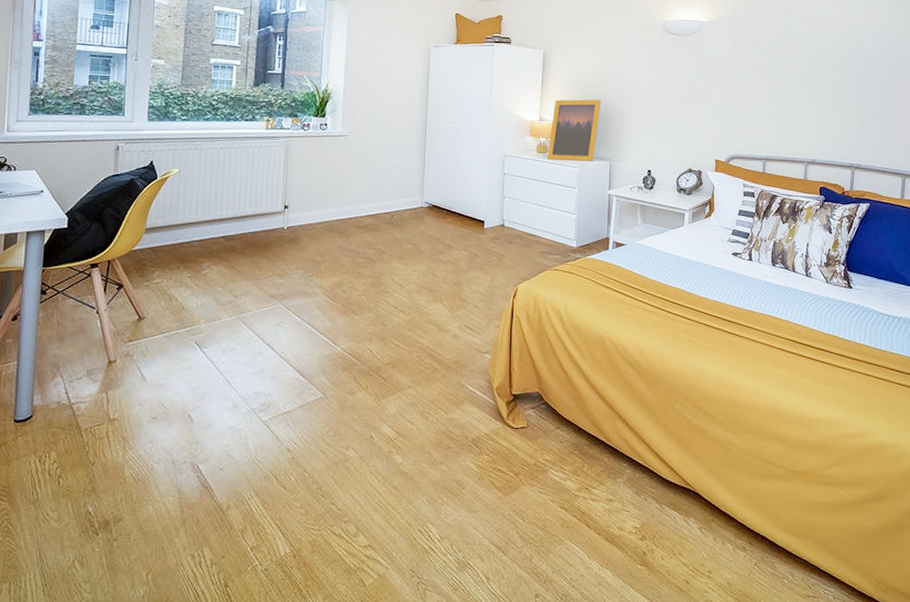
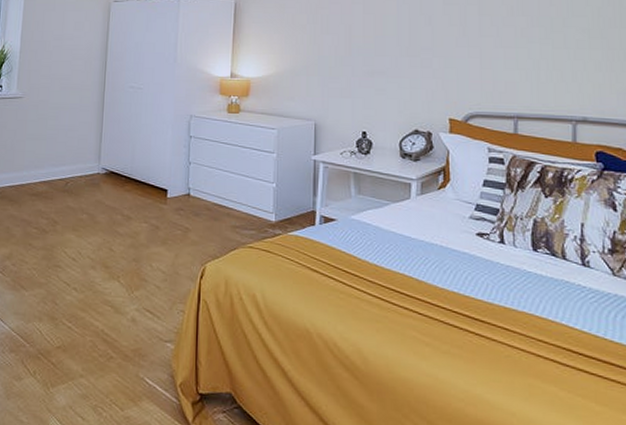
picture frame: present [546,99,602,162] -> none [239,51,304,123]

